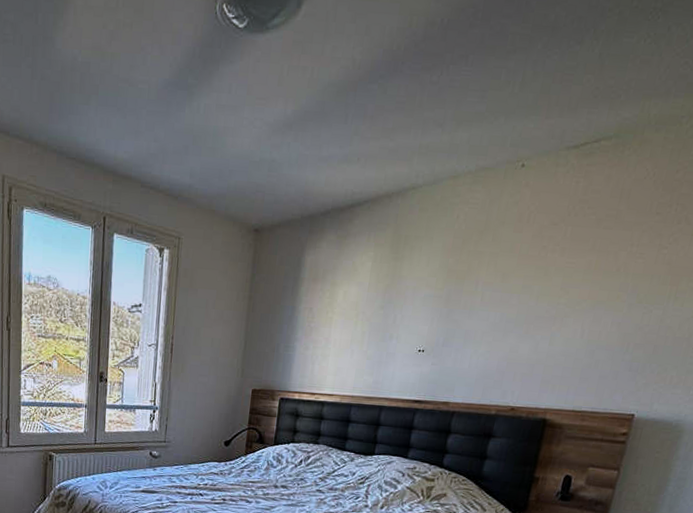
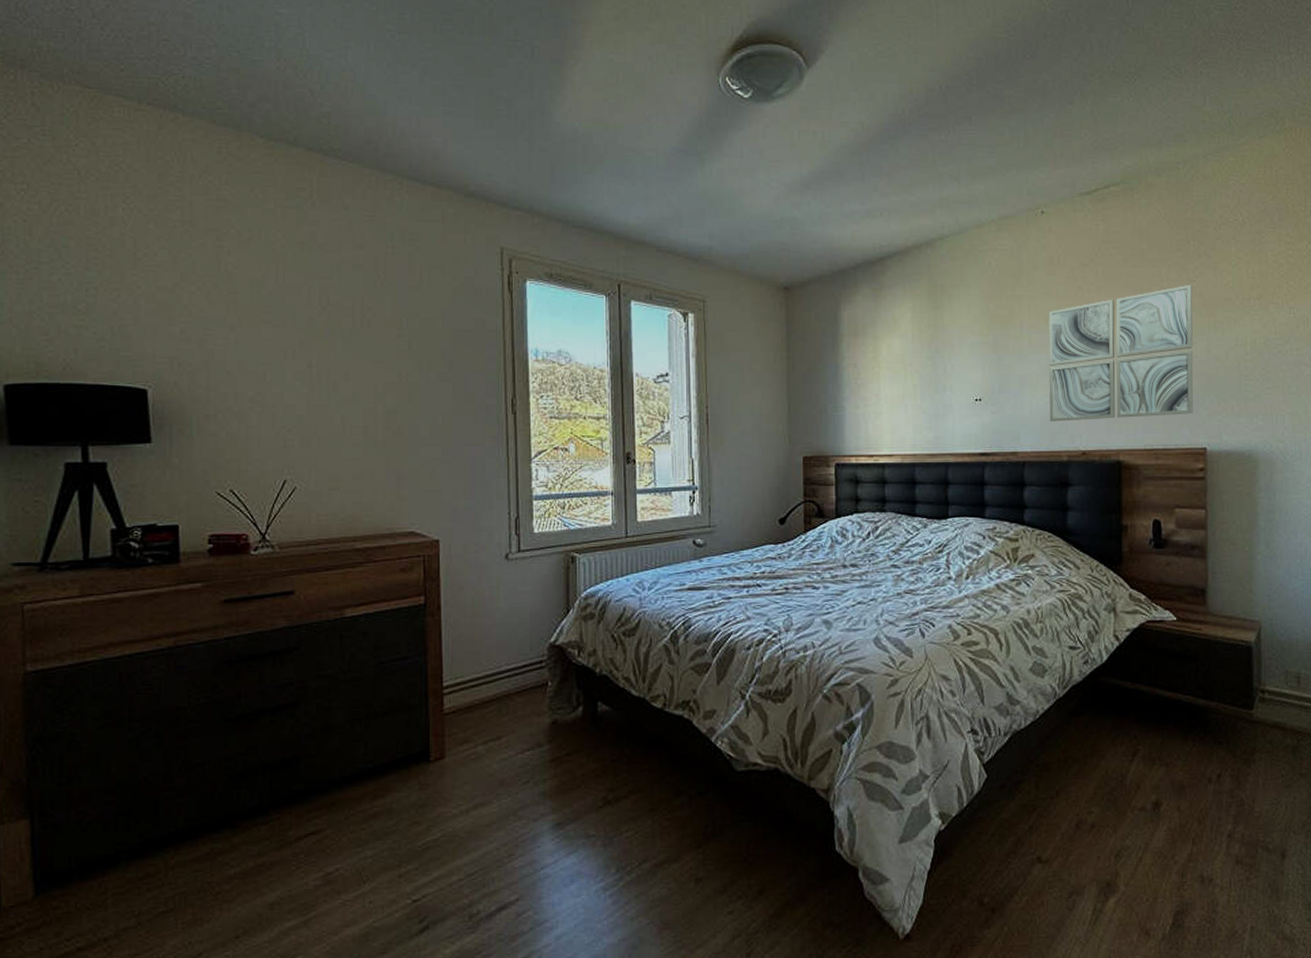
wall art: none [486,250,663,381] -> present [1048,284,1194,422]

